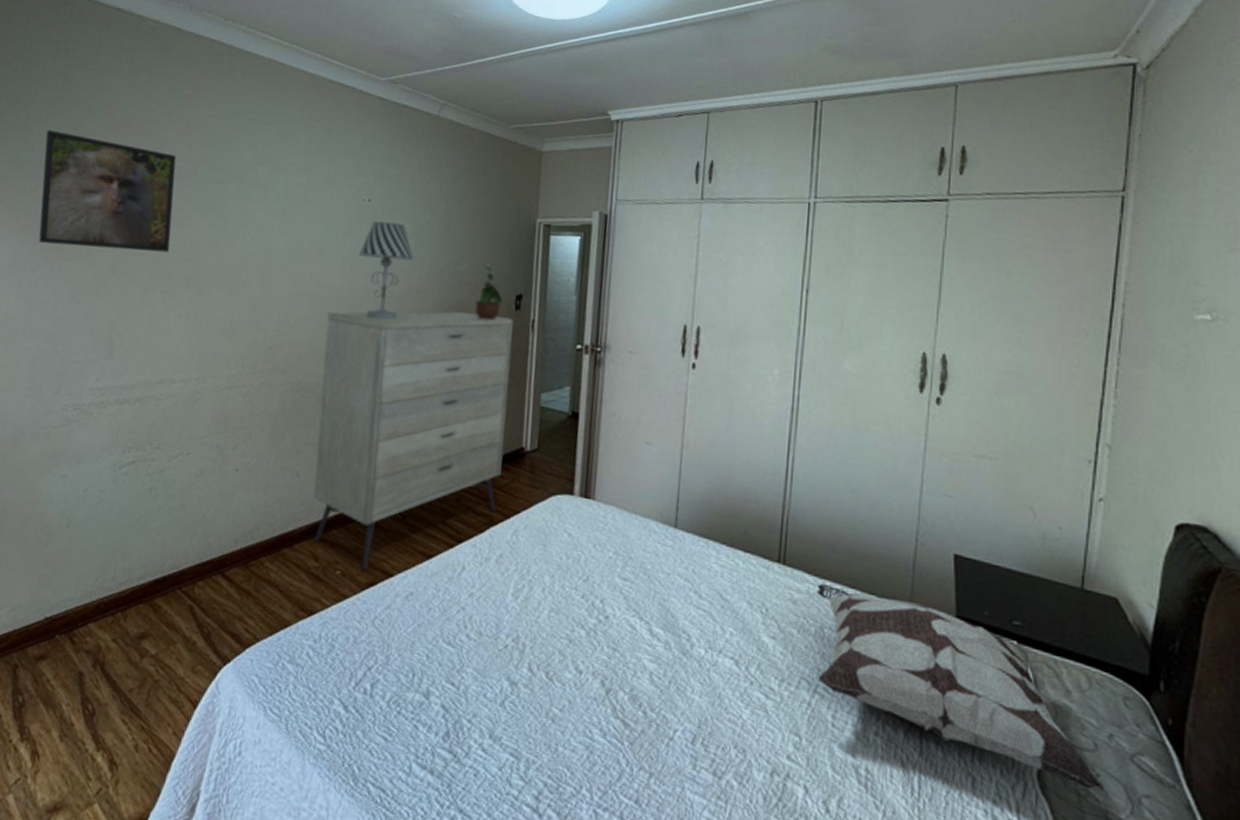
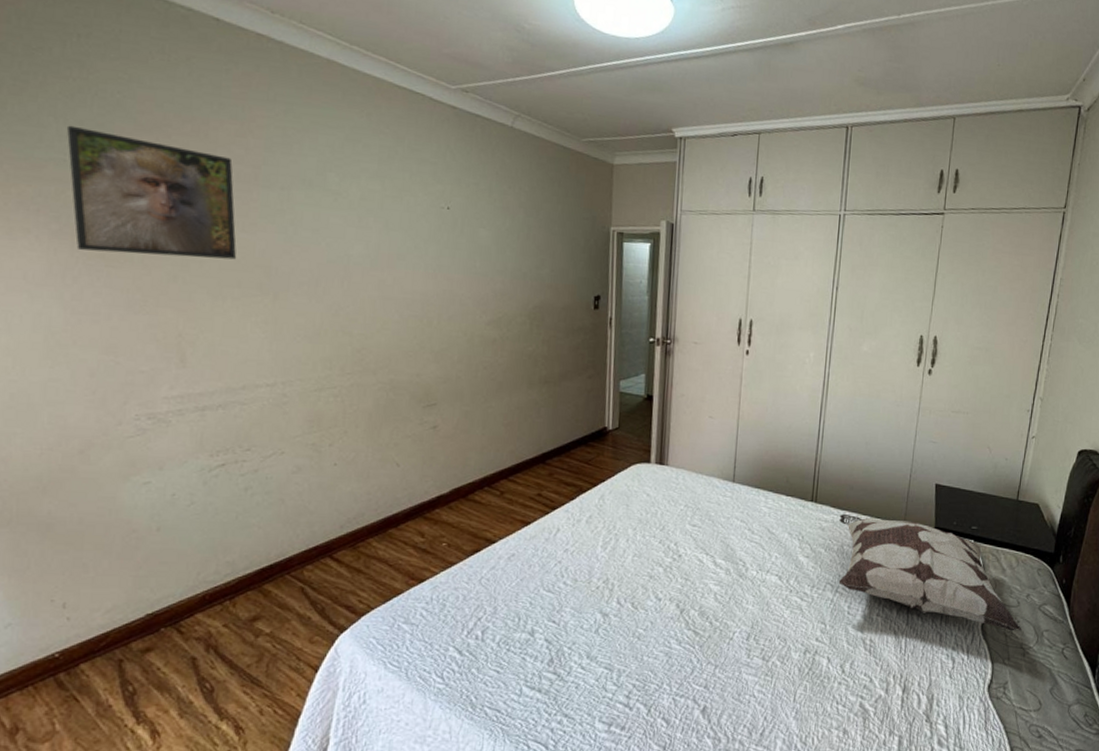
dresser: present [313,311,514,570] -> none [414,311,593,540]
table lamp: present [359,221,414,321] -> none [442,228,497,322]
potted plant: present [471,264,502,321] -> none [553,269,582,319]

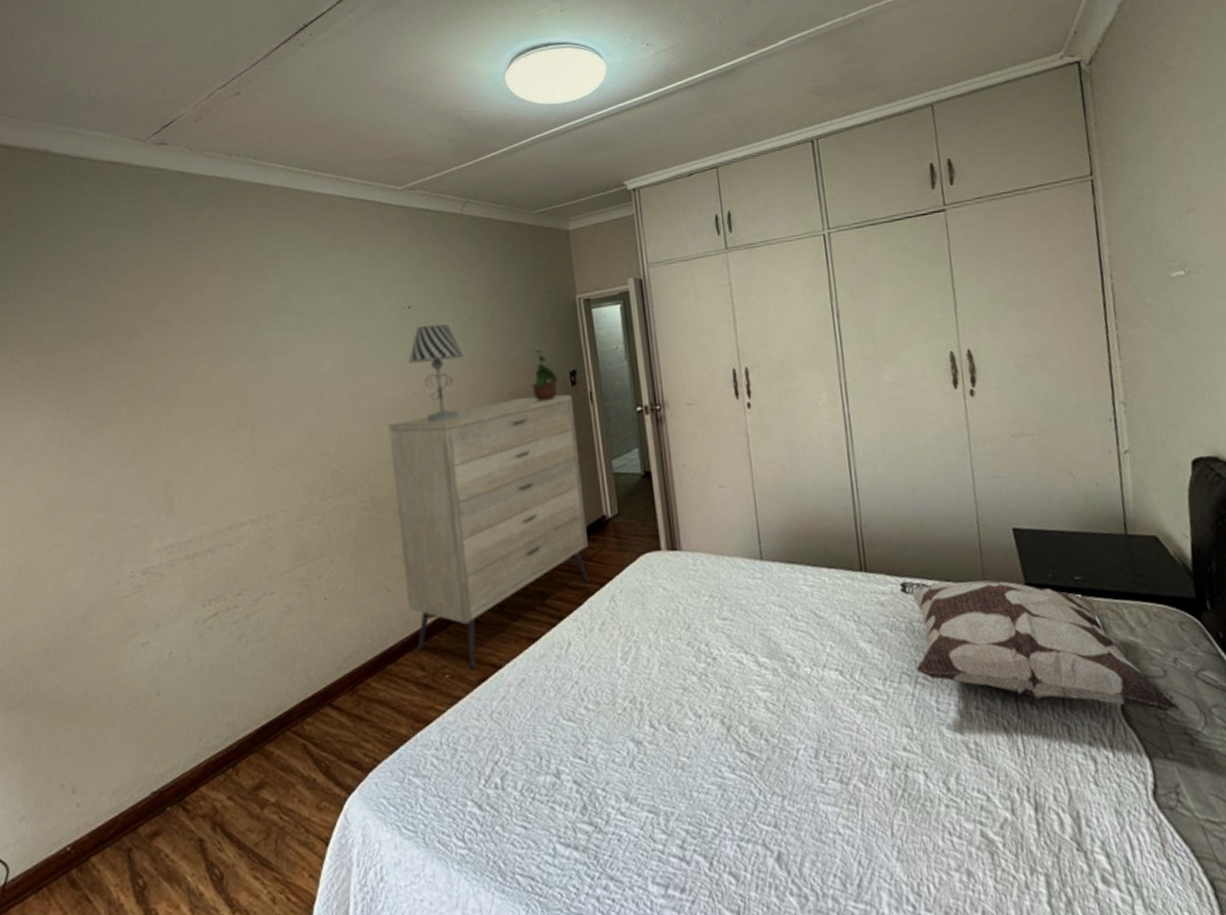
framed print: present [66,125,237,260] -> none [59,296,215,412]
dresser: none [414,311,593,540] -> present [389,394,591,668]
table lamp: none [442,228,497,322] -> present [409,324,464,422]
potted plant: none [553,269,582,319] -> present [527,347,558,402]

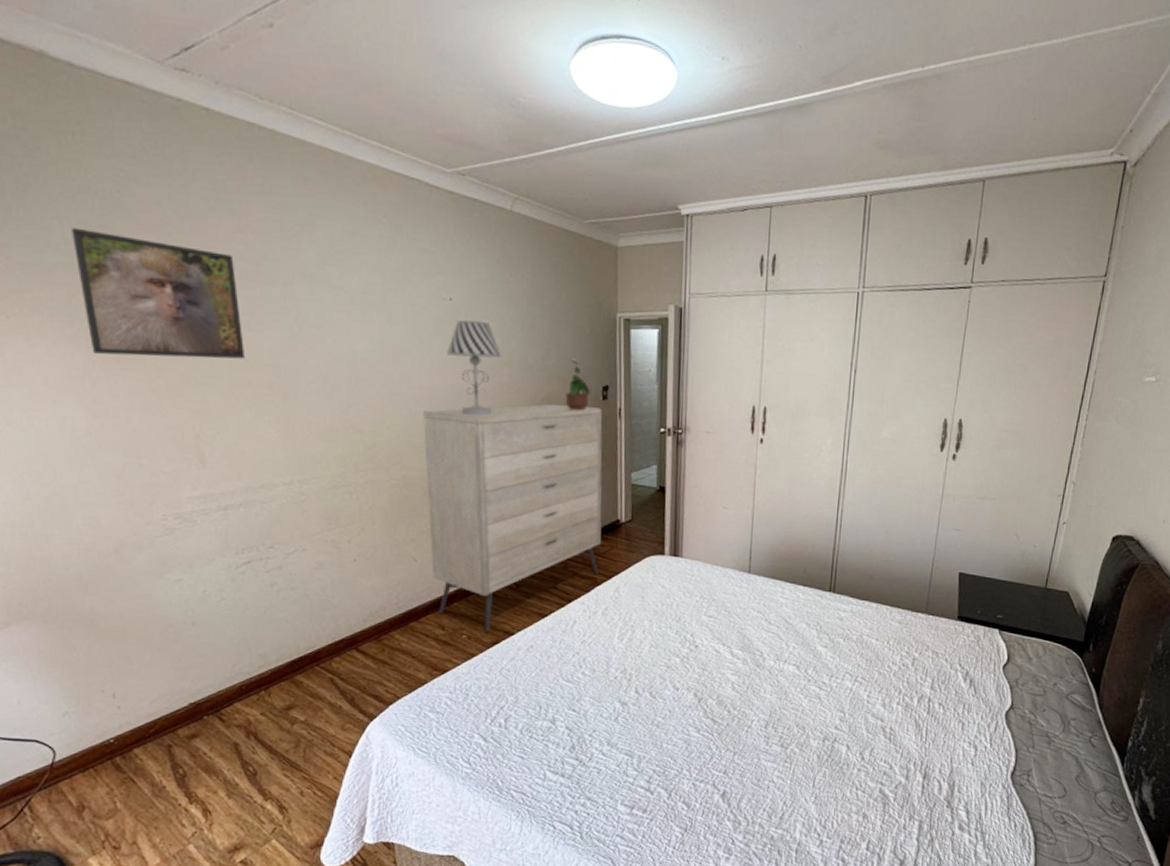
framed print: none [59,296,215,412] -> present [70,227,246,359]
decorative pillow: present [899,579,1180,712] -> none [857,604,1048,720]

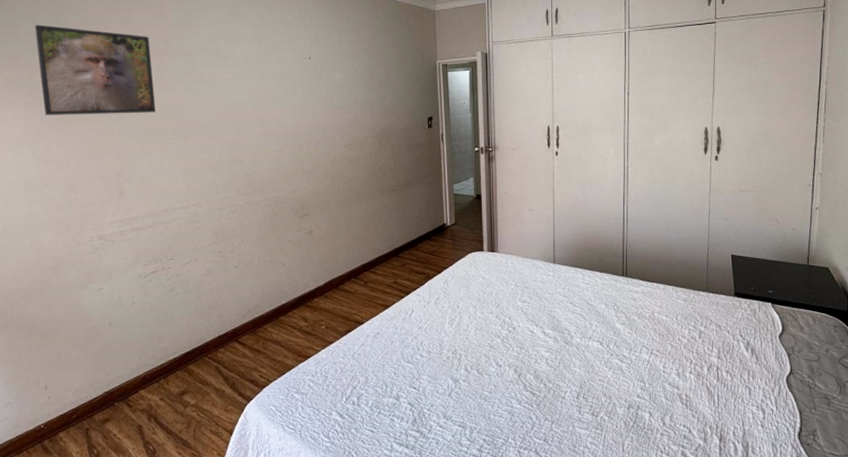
dresser: present [423,403,603,632] -> none [289,133,431,323]
table lamp: present [447,320,502,416] -> none [307,73,349,146]
potted plant: present [561,359,590,411] -> none [395,97,418,138]

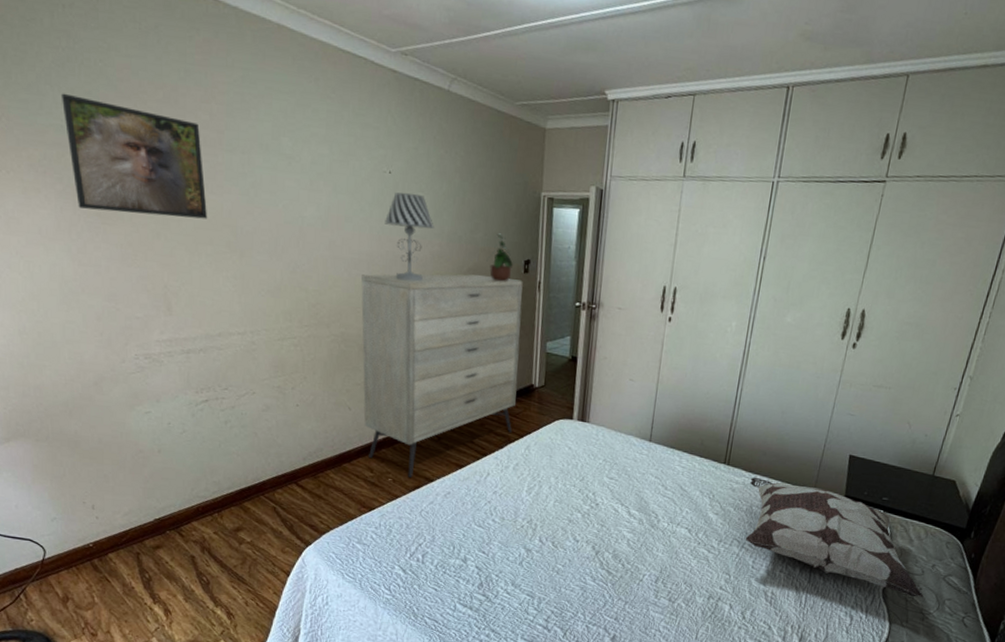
dresser: none [289,133,431,323] -> present [361,274,523,477]
table lamp: none [307,73,349,146] -> present [385,192,434,282]
potted plant: none [395,97,418,138] -> present [486,233,513,282]
decorative pillow: none [648,286,825,383] -> present [745,477,924,598]

